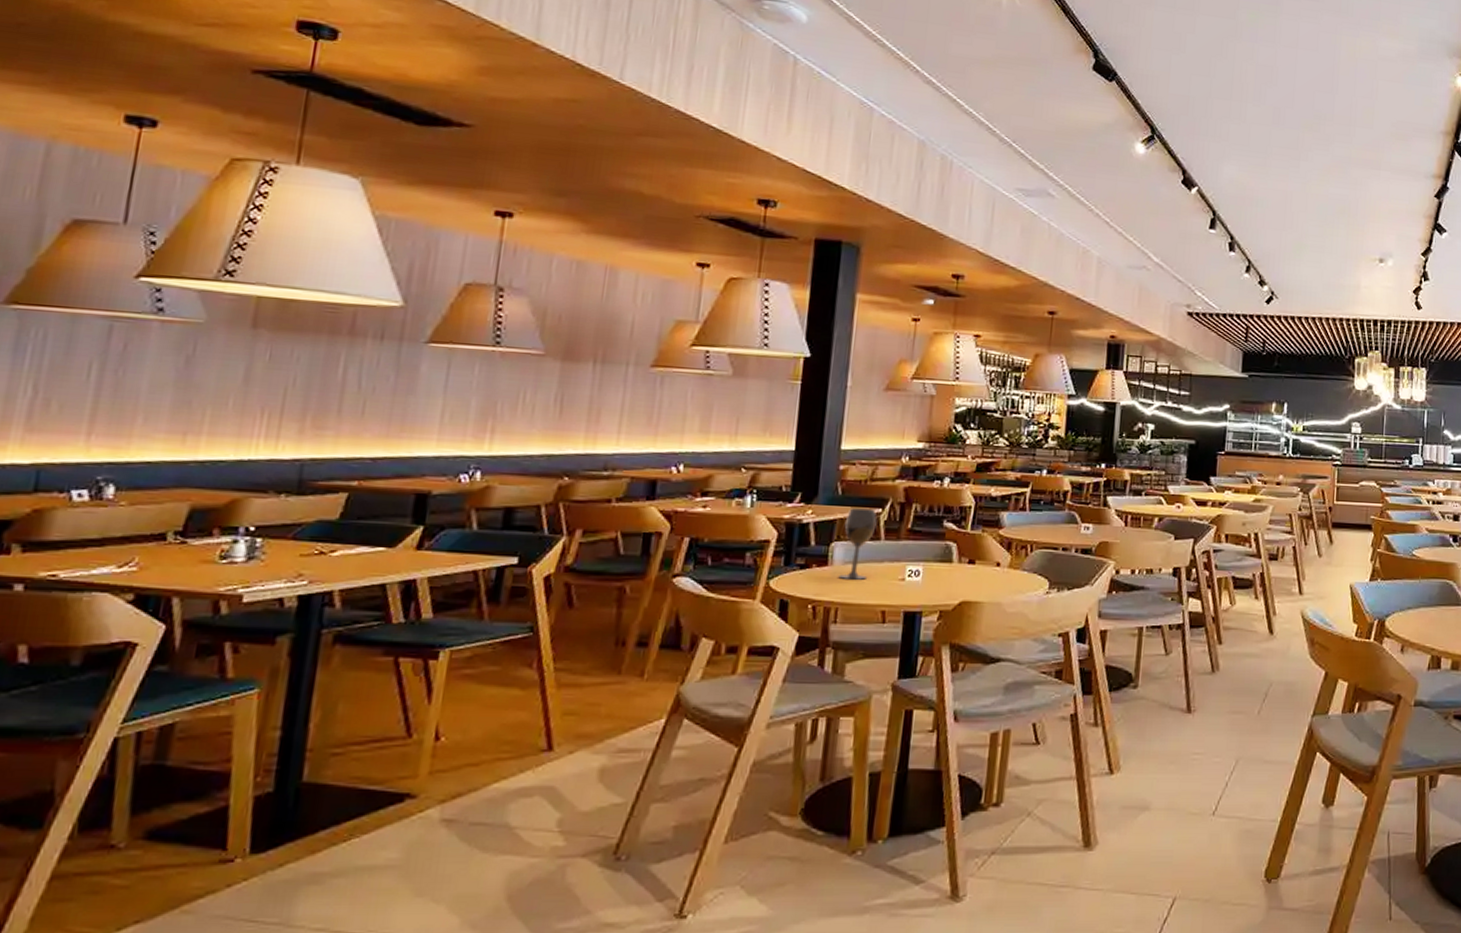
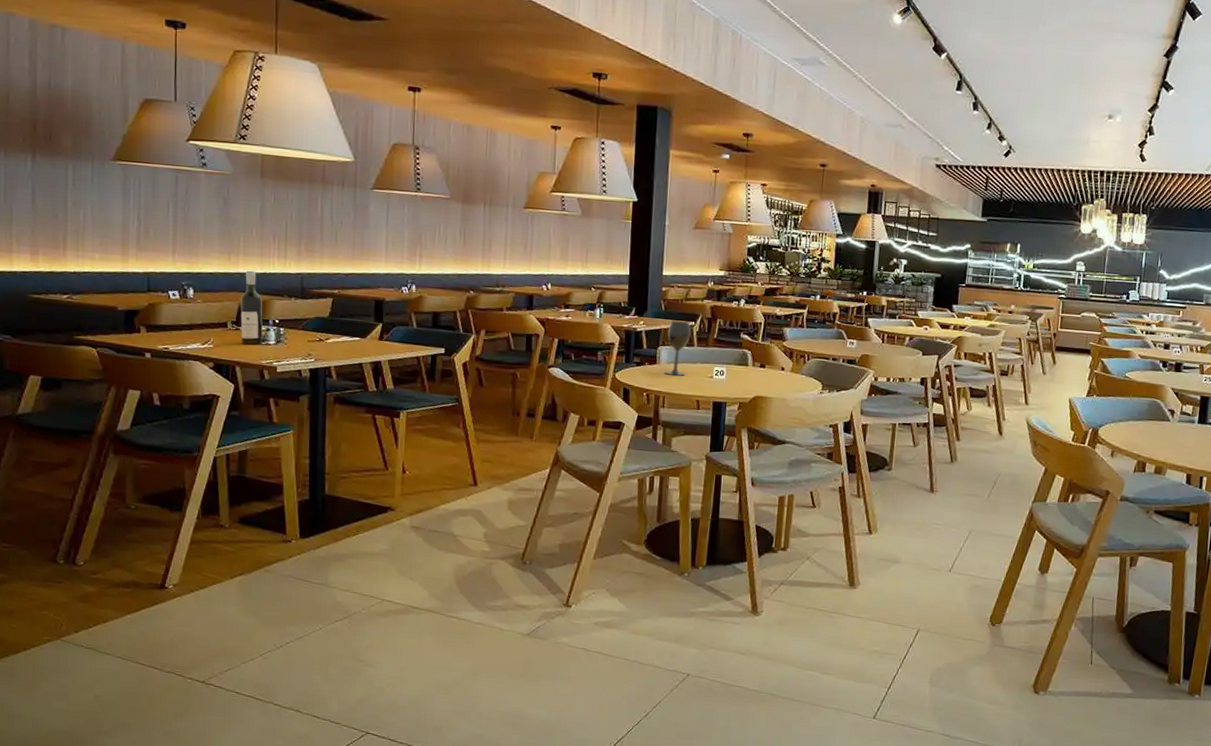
bottle: none [187,457,232,566] -> present [240,270,263,346]

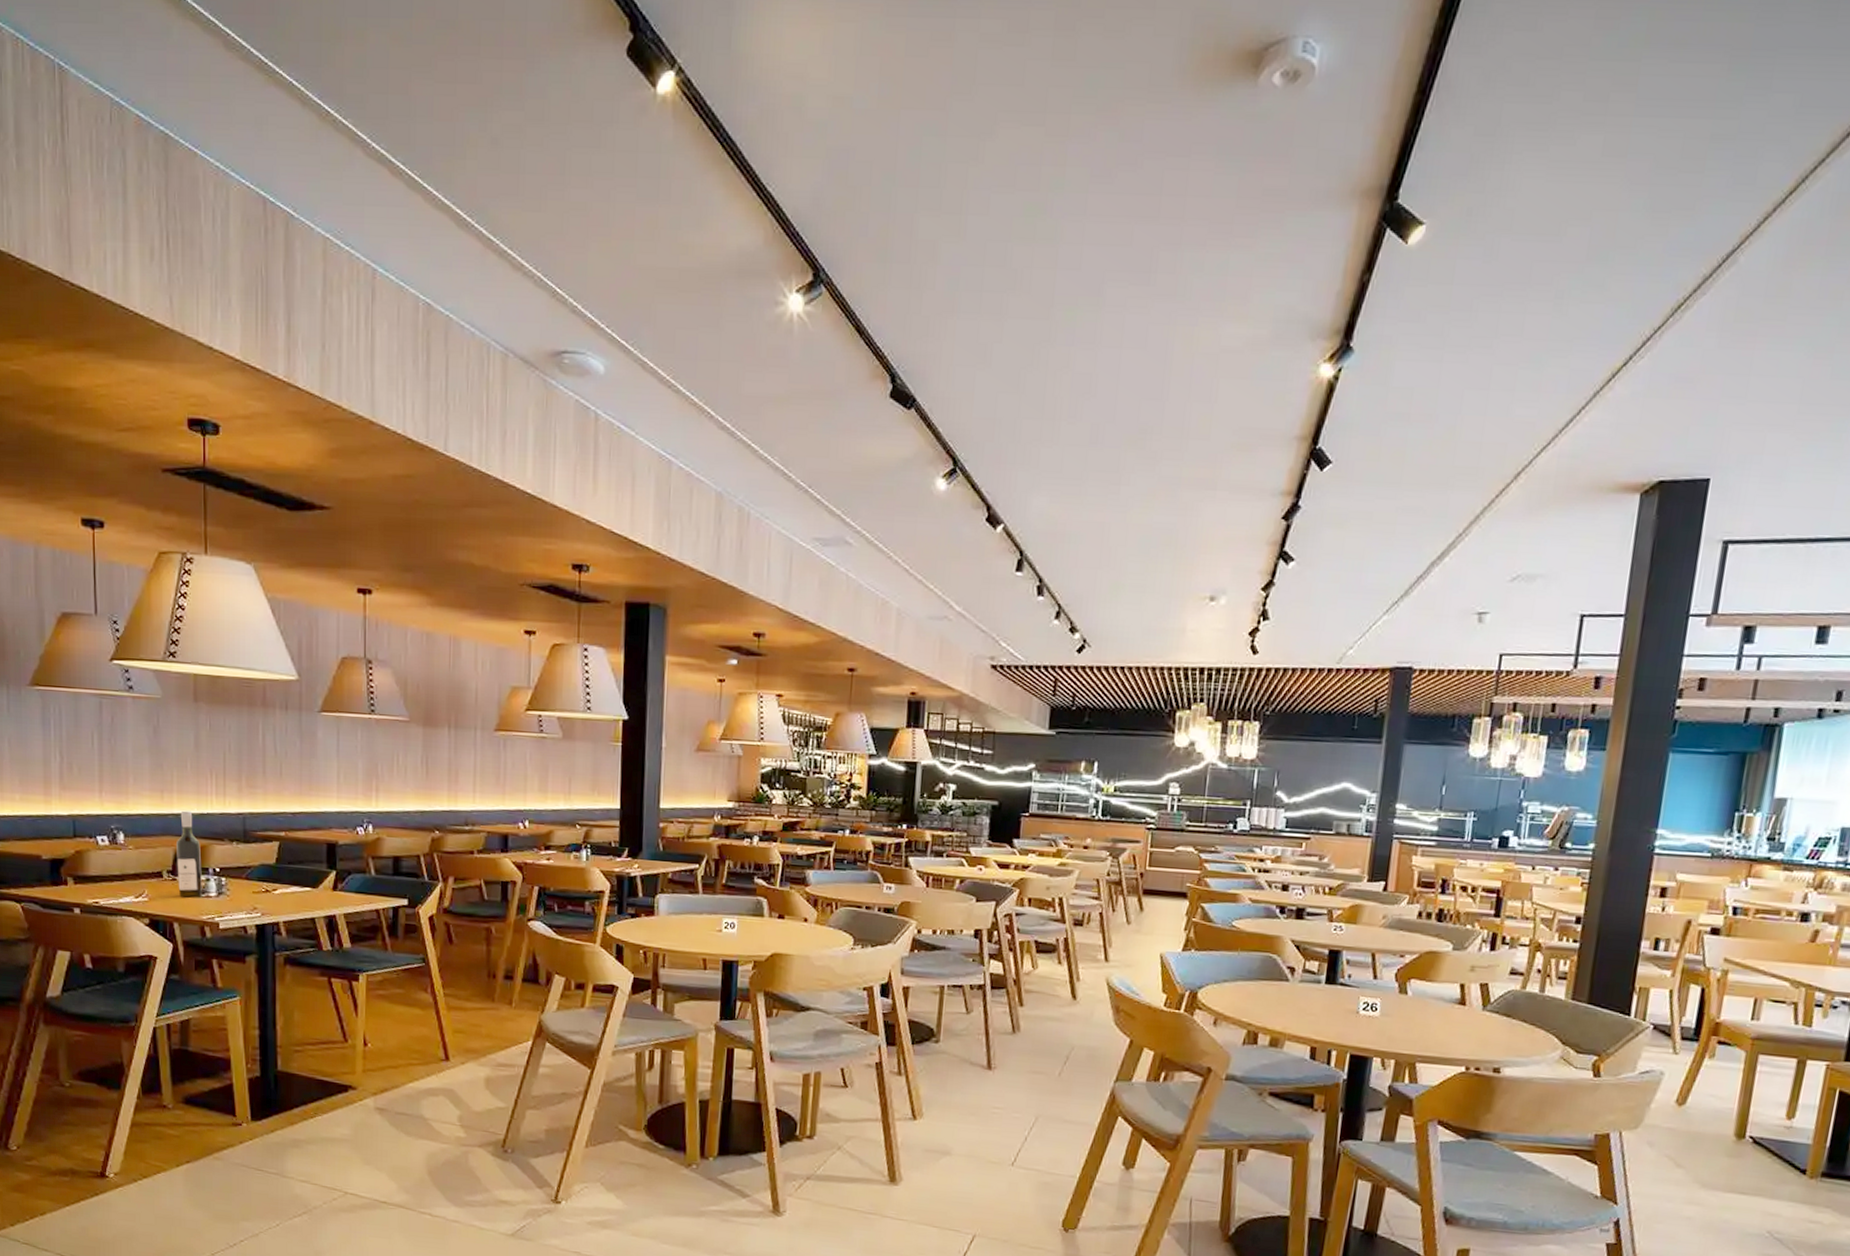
wine glass: present [664,321,691,376] -> none [664,863,695,930]

